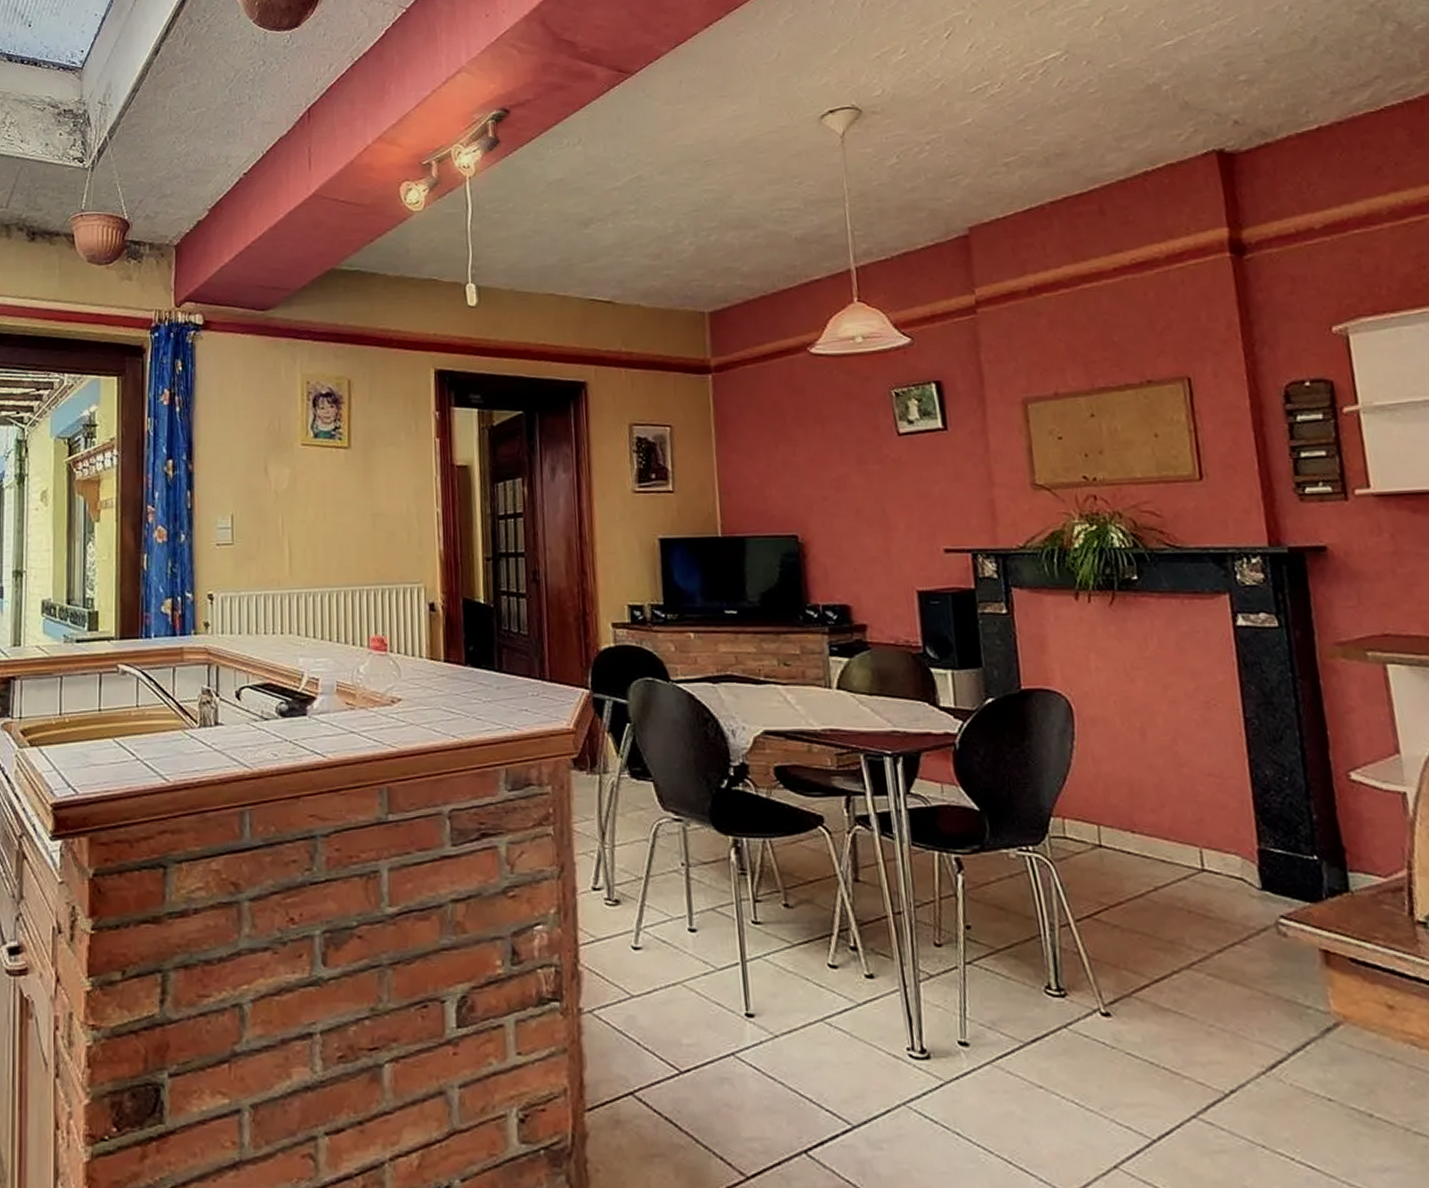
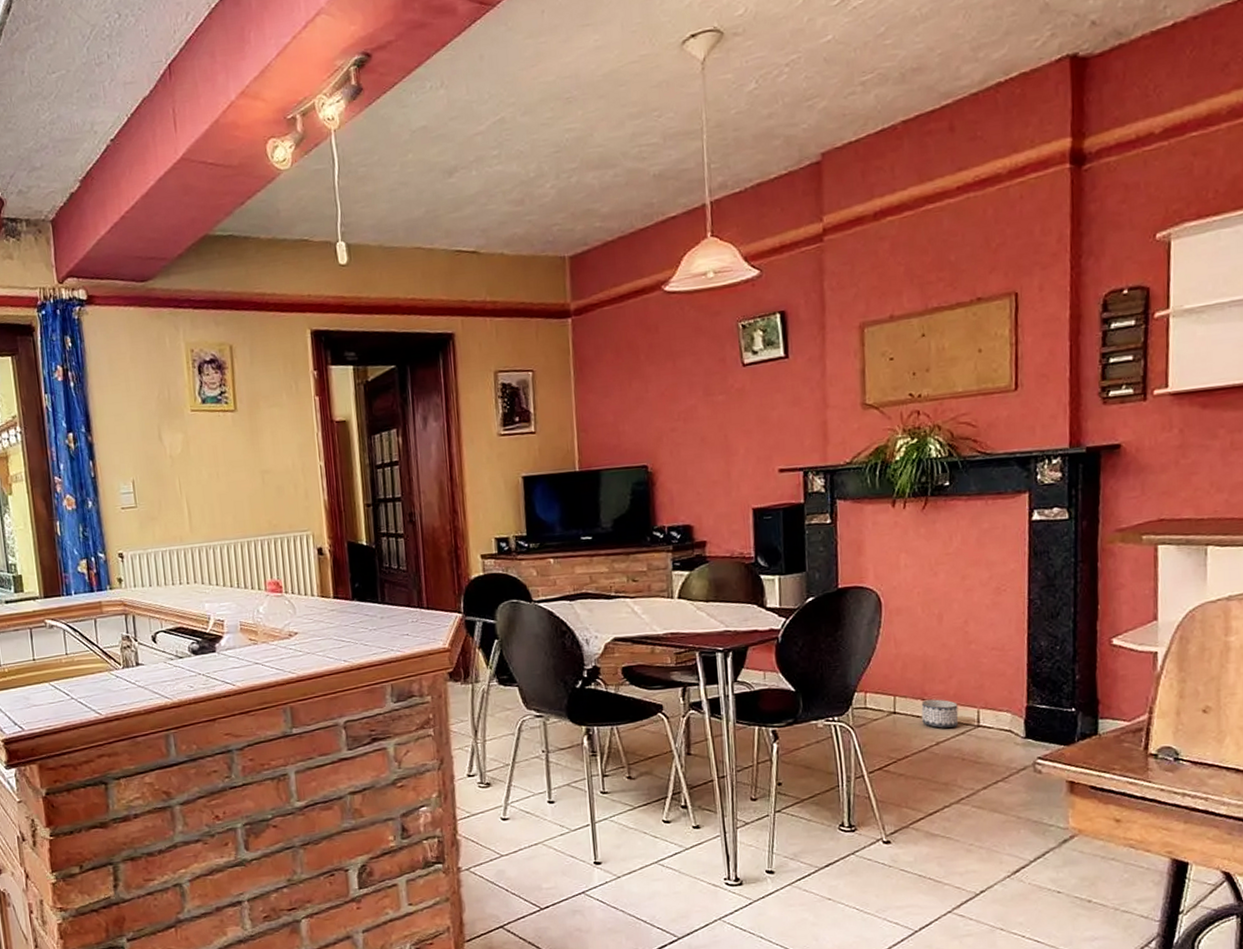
planter: none [1131,832,1178,871] -> present [921,699,959,729]

